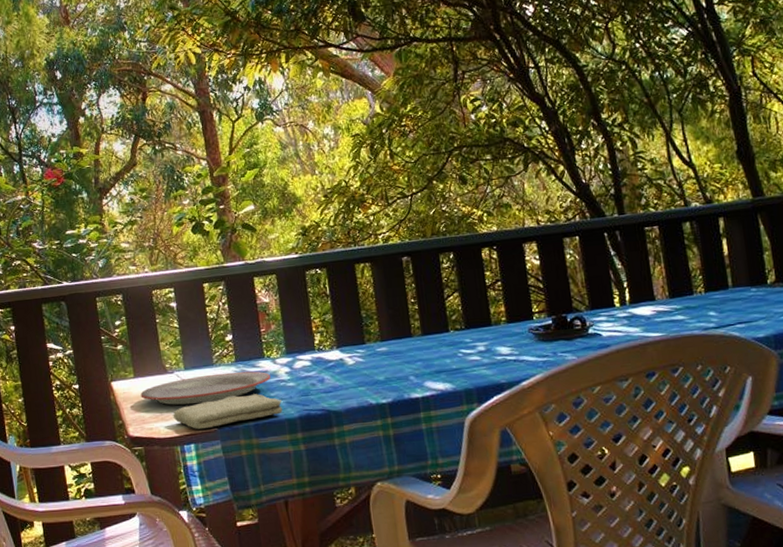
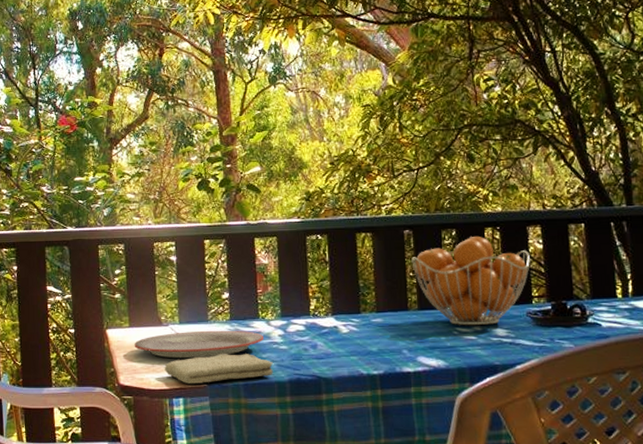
fruit basket: none [411,256,529,347] -> present [411,235,530,326]

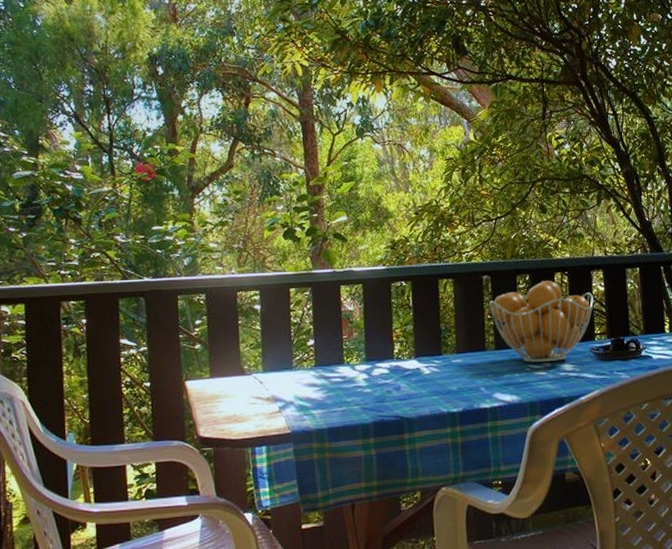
plate: present [134,330,264,359] -> none [215,376,348,407]
washcloth: present [164,354,273,385] -> none [247,398,357,433]

